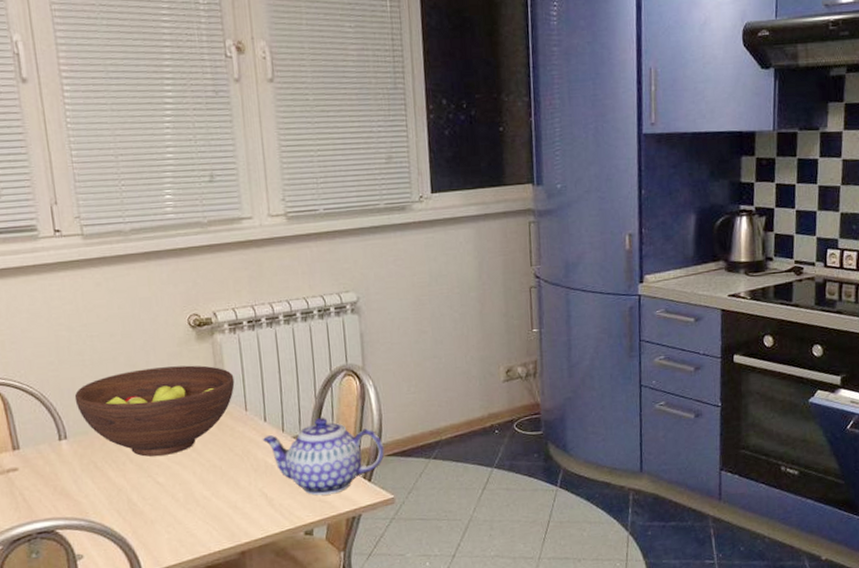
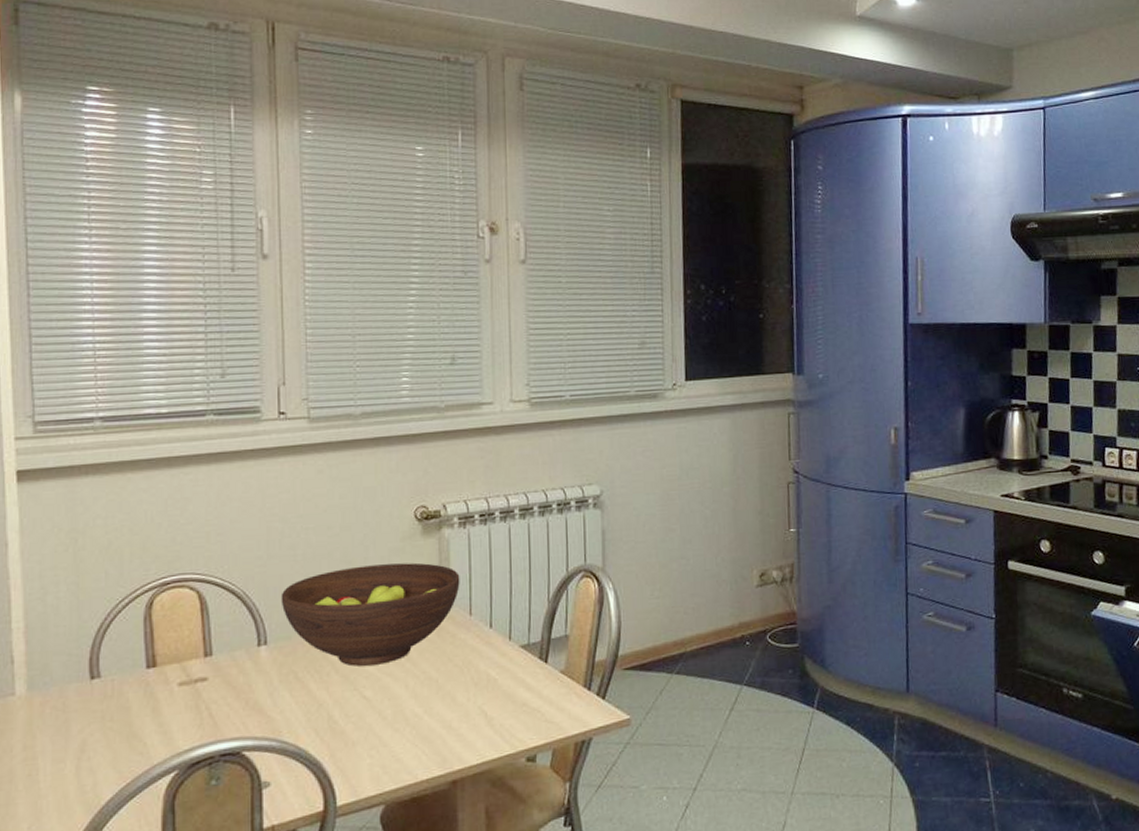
teapot: present [262,417,385,496] -> none [486,623,622,715]

